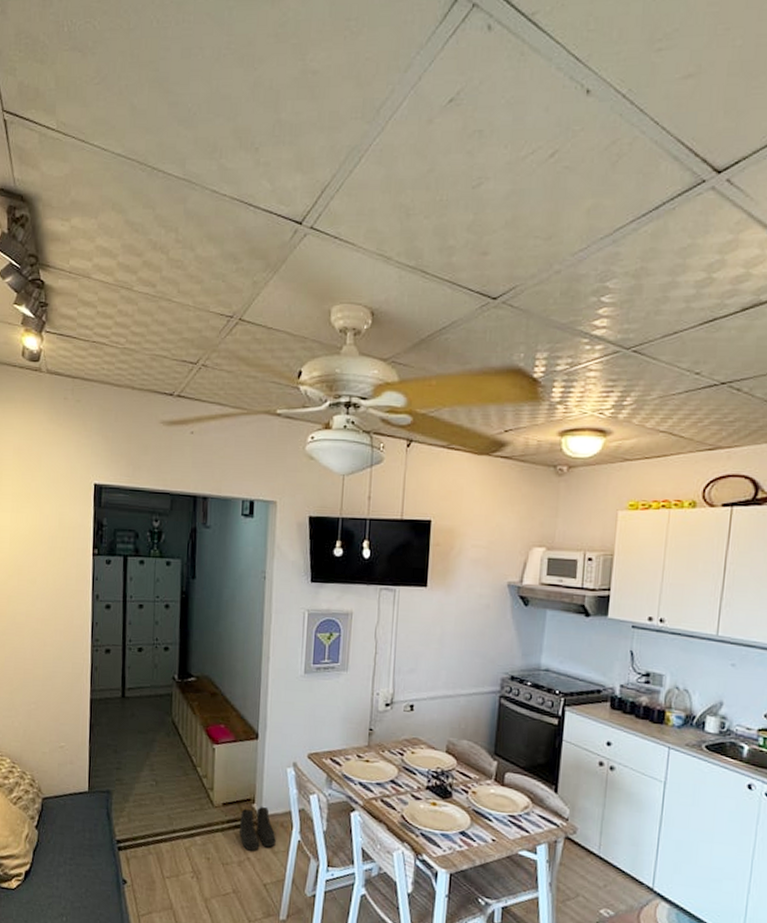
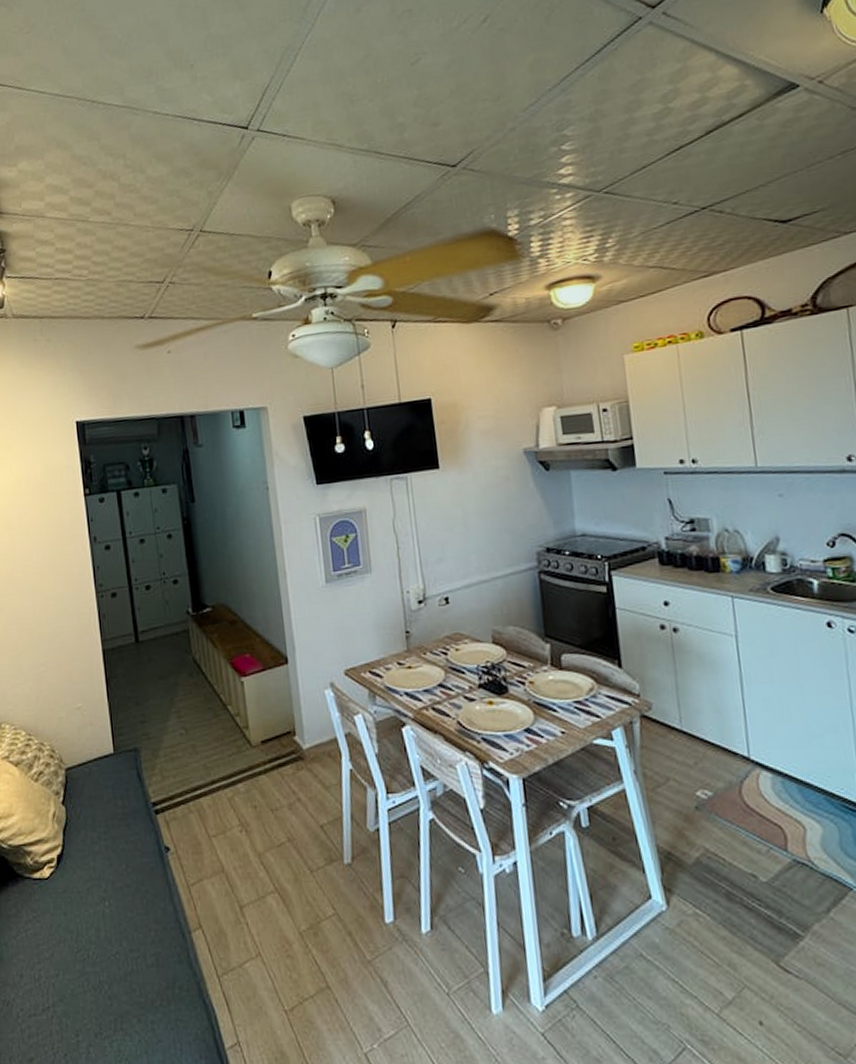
boots: present [239,806,276,851] -> none [282,737,326,790]

